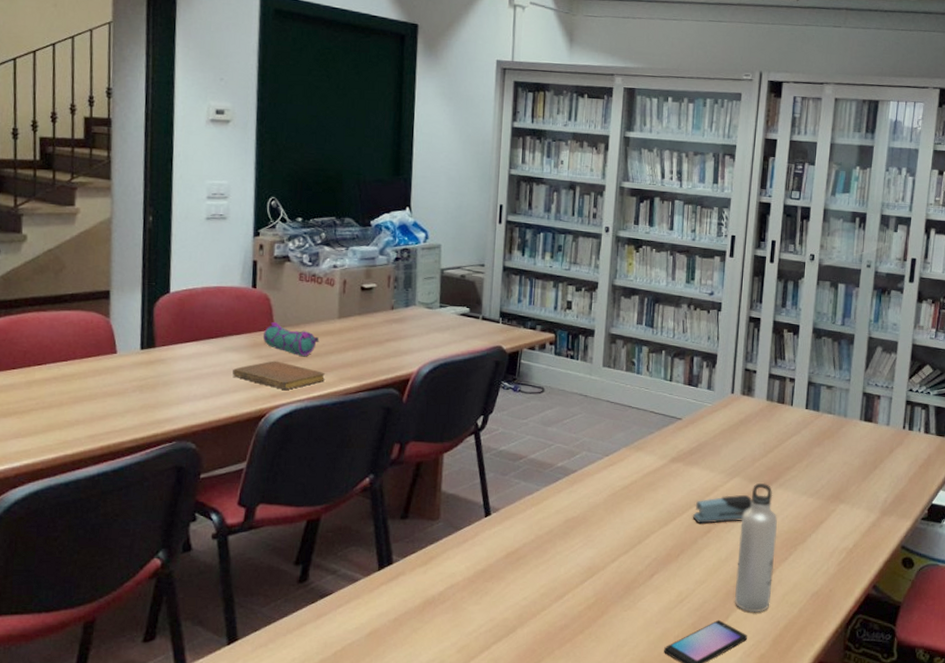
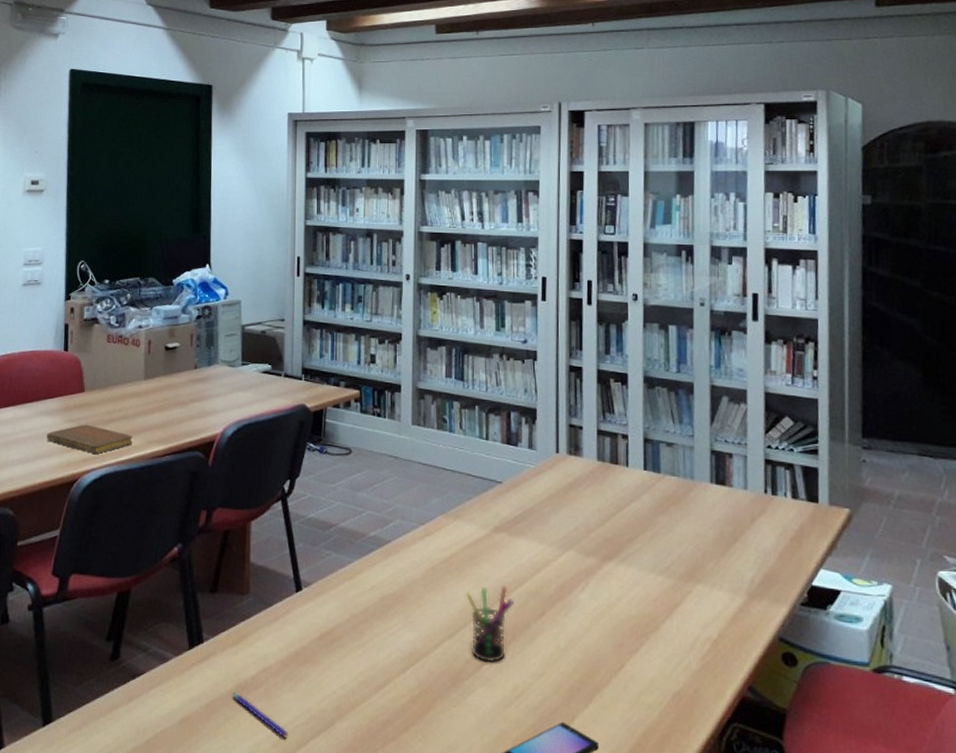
pencil case: present [262,321,320,357] -> none [74,384,127,420]
pen: none [420,606,473,645] -> present [233,691,289,738]
pen holder: none [641,508,685,574] -> present [465,586,515,663]
stapler: present [692,494,752,524] -> none [522,571,590,605]
water bottle: present [735,482,777,613] -> none [579,557,624,715]

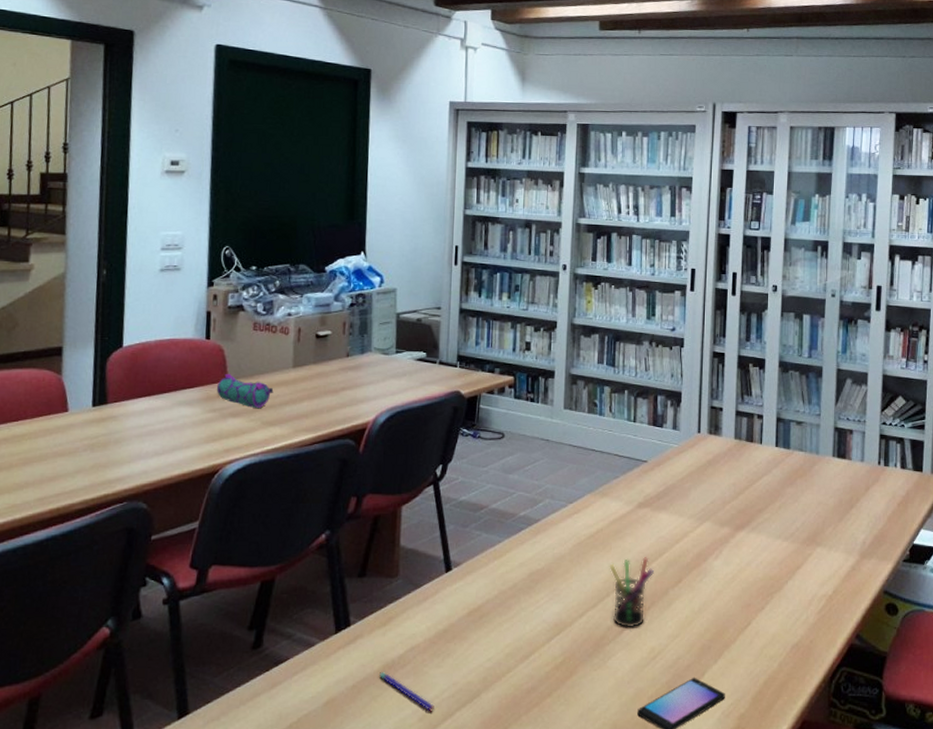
notebook: present [47,424,134,454] -> none [185,414,281,444]
pencil case: none [74,384,127,420] -> present [216,373,274,409]

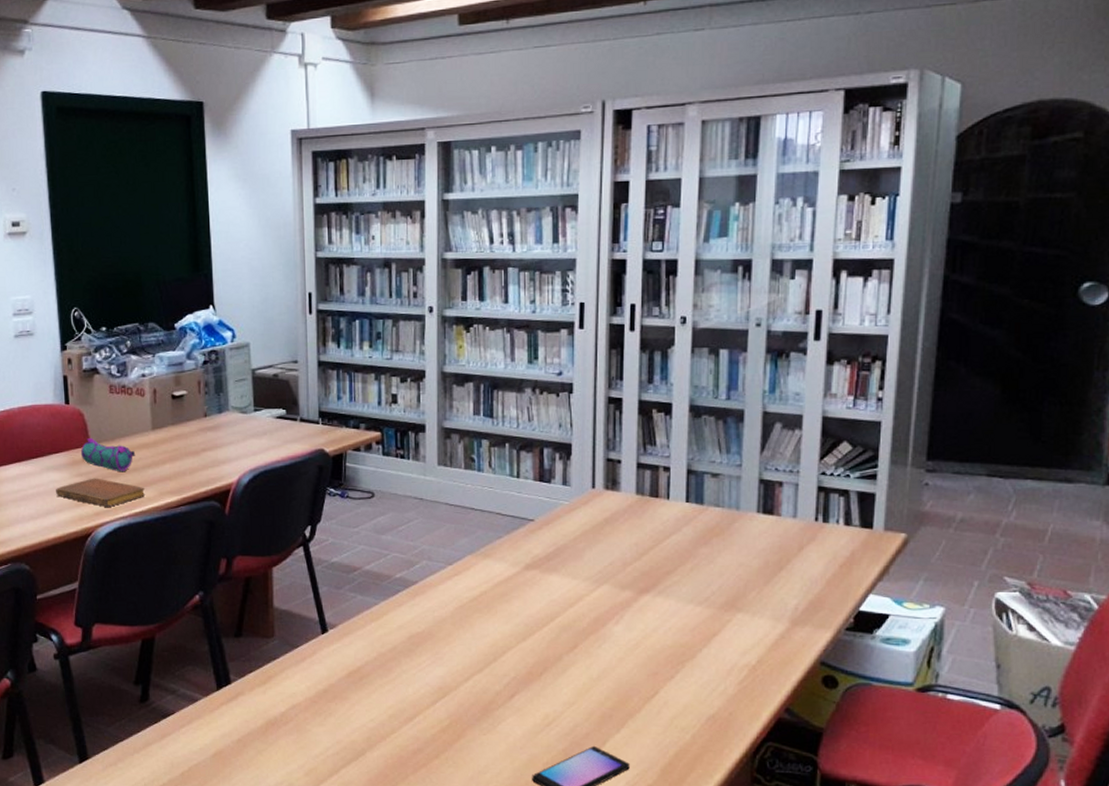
notebook: none [185,414,281,444] -> present [56,478,146,507]
pen: present [379,671,435,712] -> none [263,727,321,768]
pen holder: present [609,557,655,628] -> none [495,621,546,694]

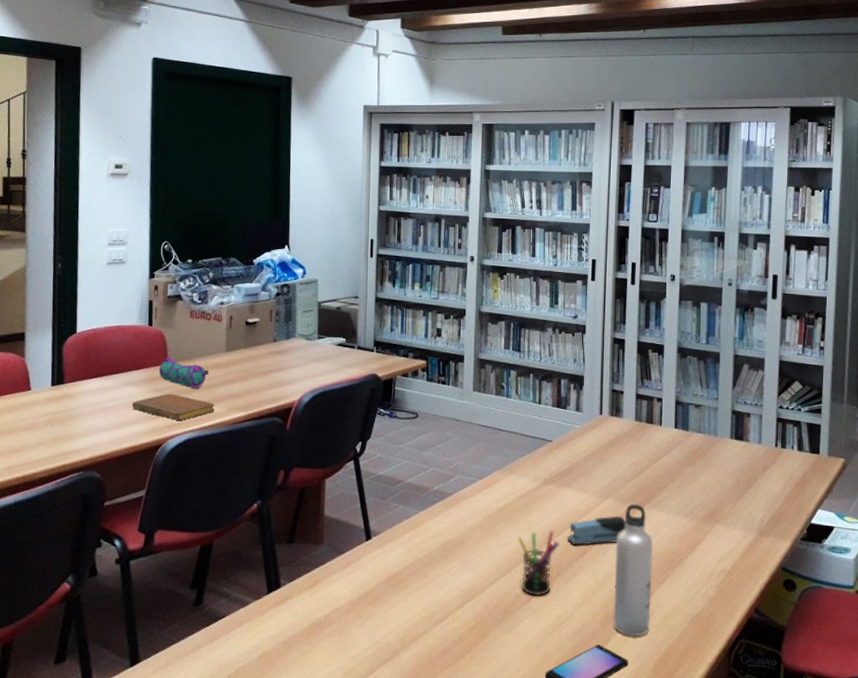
pen holder: none [495,621,546,694] -> present [517,530,560,597]
stapler: none [554,604,625,638] -> present [567,516,626,546]
water bottle: none [612,590,659,739] -> present [614,503,653,637]

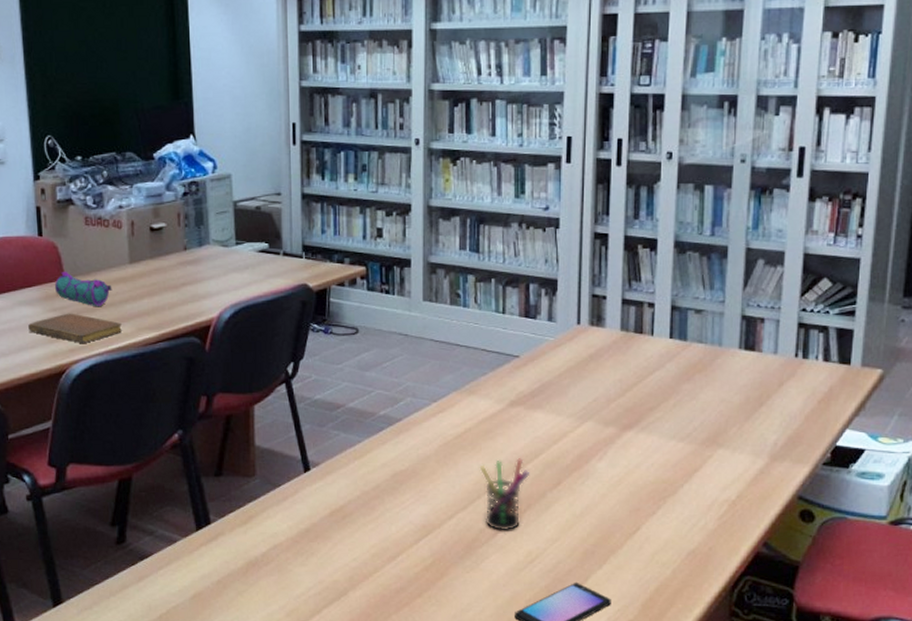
stapler: present [567,516,626,546] -> none [538,440,609,475]
water bottle: present [614,503,653,637] -> none [594,426,642,574]

